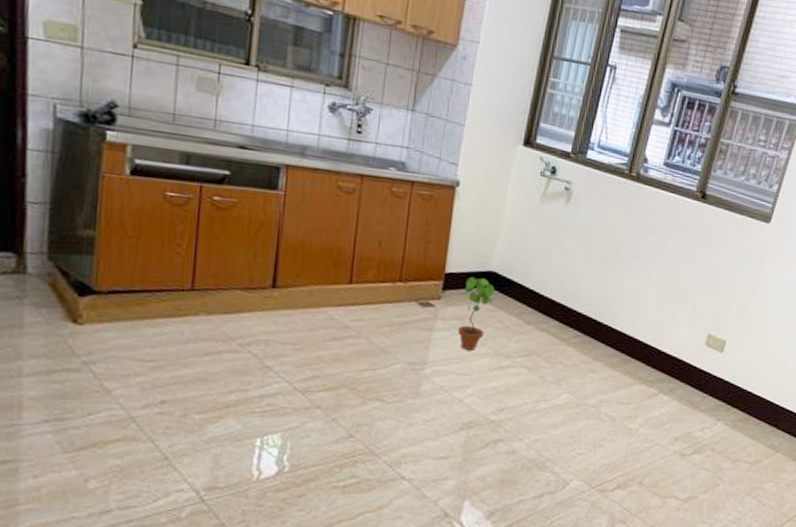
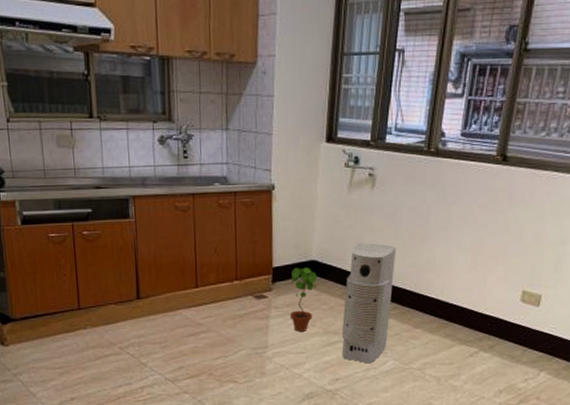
air purifier: none [511,259,585,395] -> present [341,242,396,364]

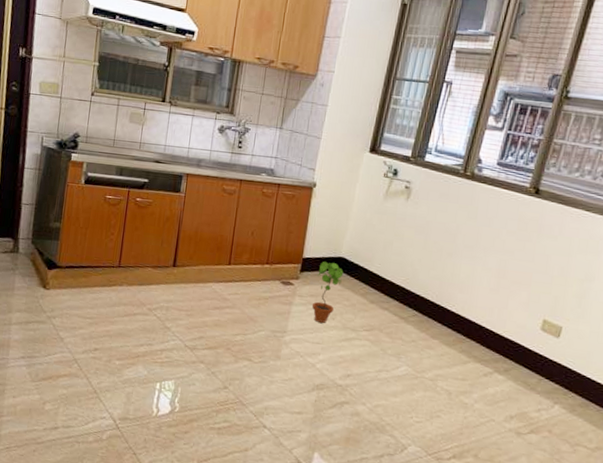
air purifier: present [341,242,396,364] -> none [356,248,423,365]

